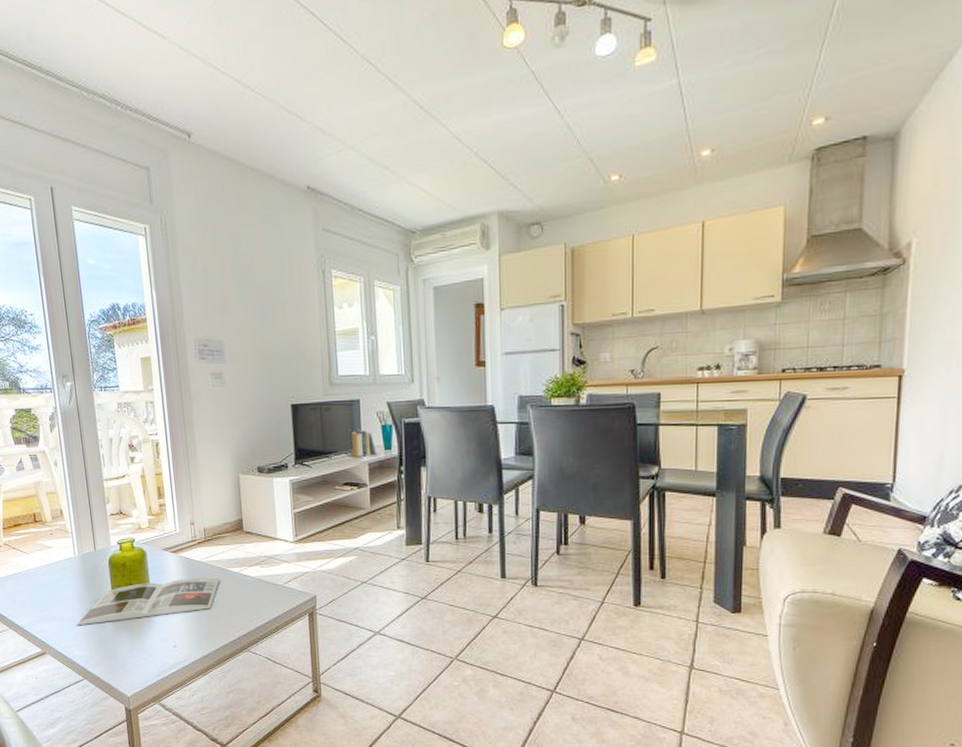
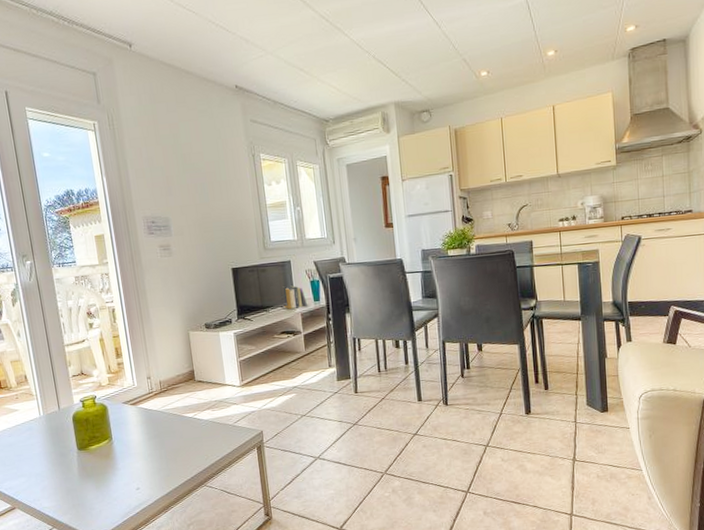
magazine: present [77,577,220,626] -> none [44,423,177,480]

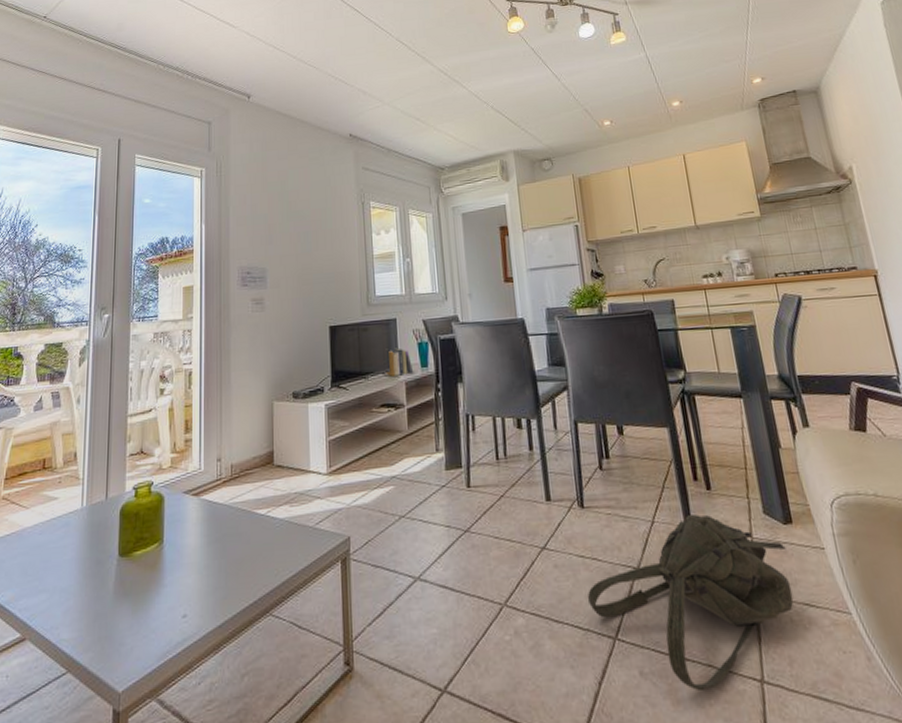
backpack: none [447,407,601,523] -> present [587,514,794,692]

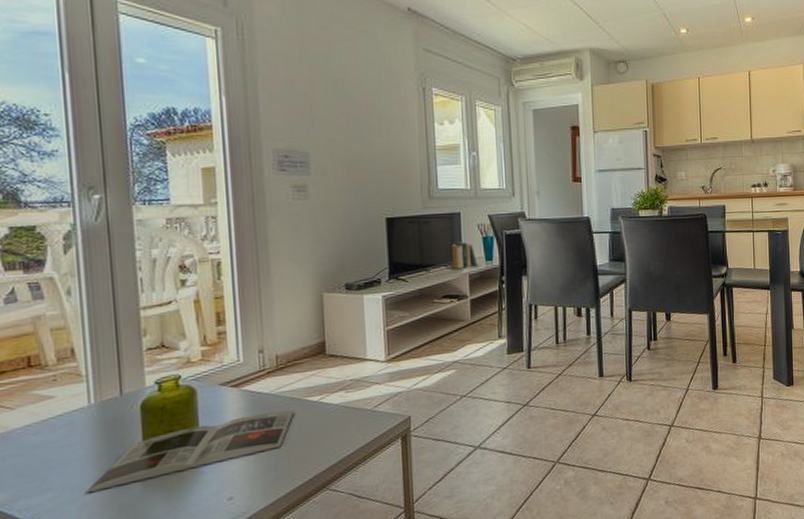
magazine: none [70,523,244,598] -> present [85,410,295,494]
backpack: present [587,514,794,692] -> none [628,382,786,510]

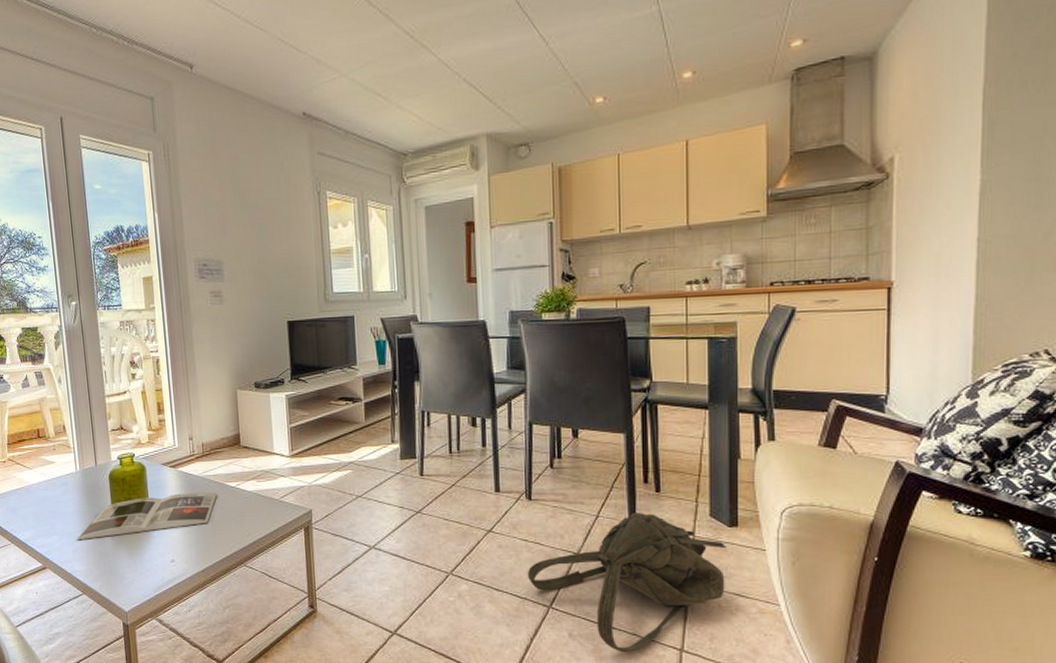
books: present [448,241,478,270] -> none [343,345,372,373]
backpack: none [628,382,786,510] -> present [527,513,727,653]

